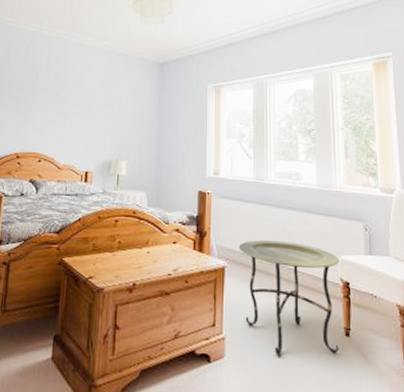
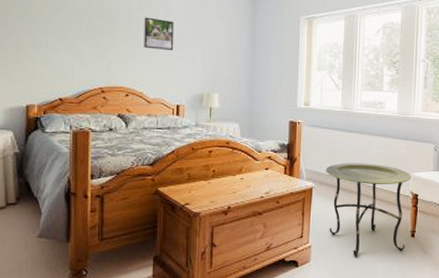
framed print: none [58,87,87,118] -> present [144,17,174,50]

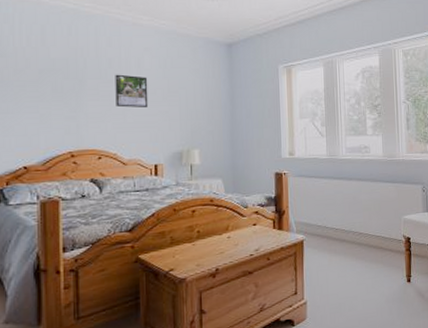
side table: present [325,163,411,258] -> none [315,209,402,310]

